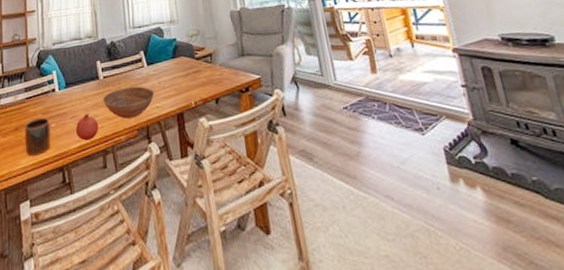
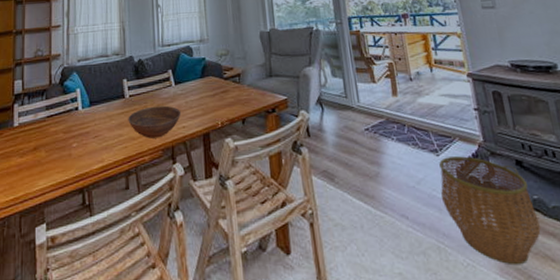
mug: present [24,117,51,156] -> none [43,136,72,177]
fruit: present [75,113,99,141] -> none [98,132,123,161]
basket: none [425,135,543,249] -> present [439,156,542,264]

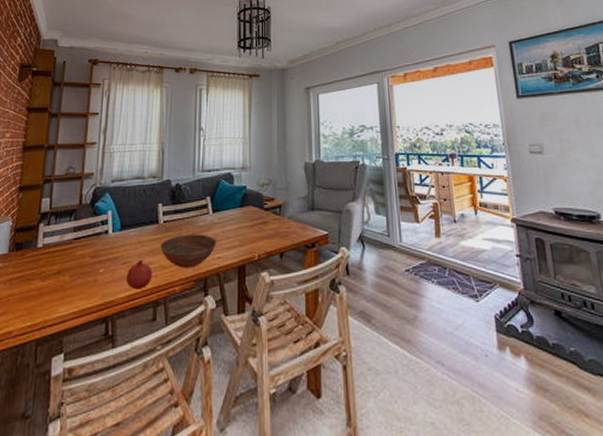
fruit: none [98,132,123,161] -> present [125,259,153,290]
basket: present [439,156,542,264] -> none [478,303,577,417]

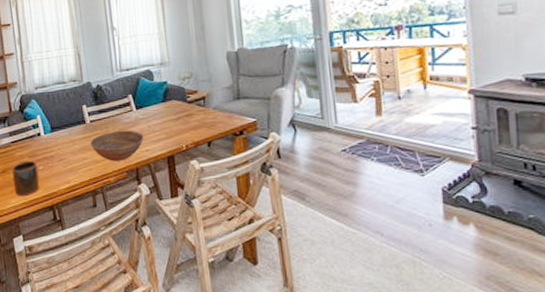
mug: none [66,261,98,303] -> present [11,160,40,196]
fruit: present [125,259,153,290] -> none [63,156,88,182]

